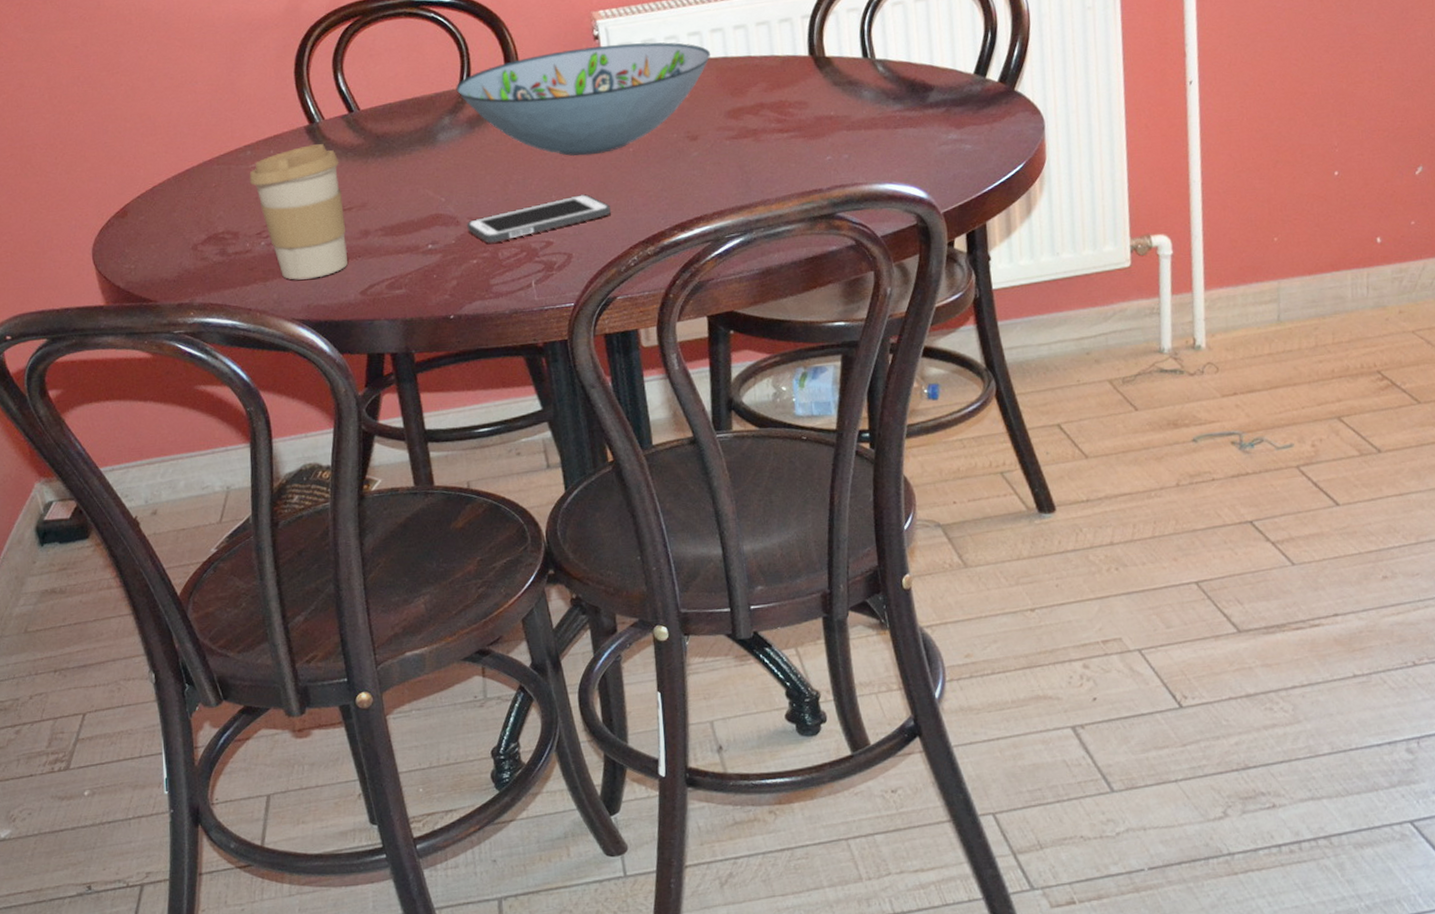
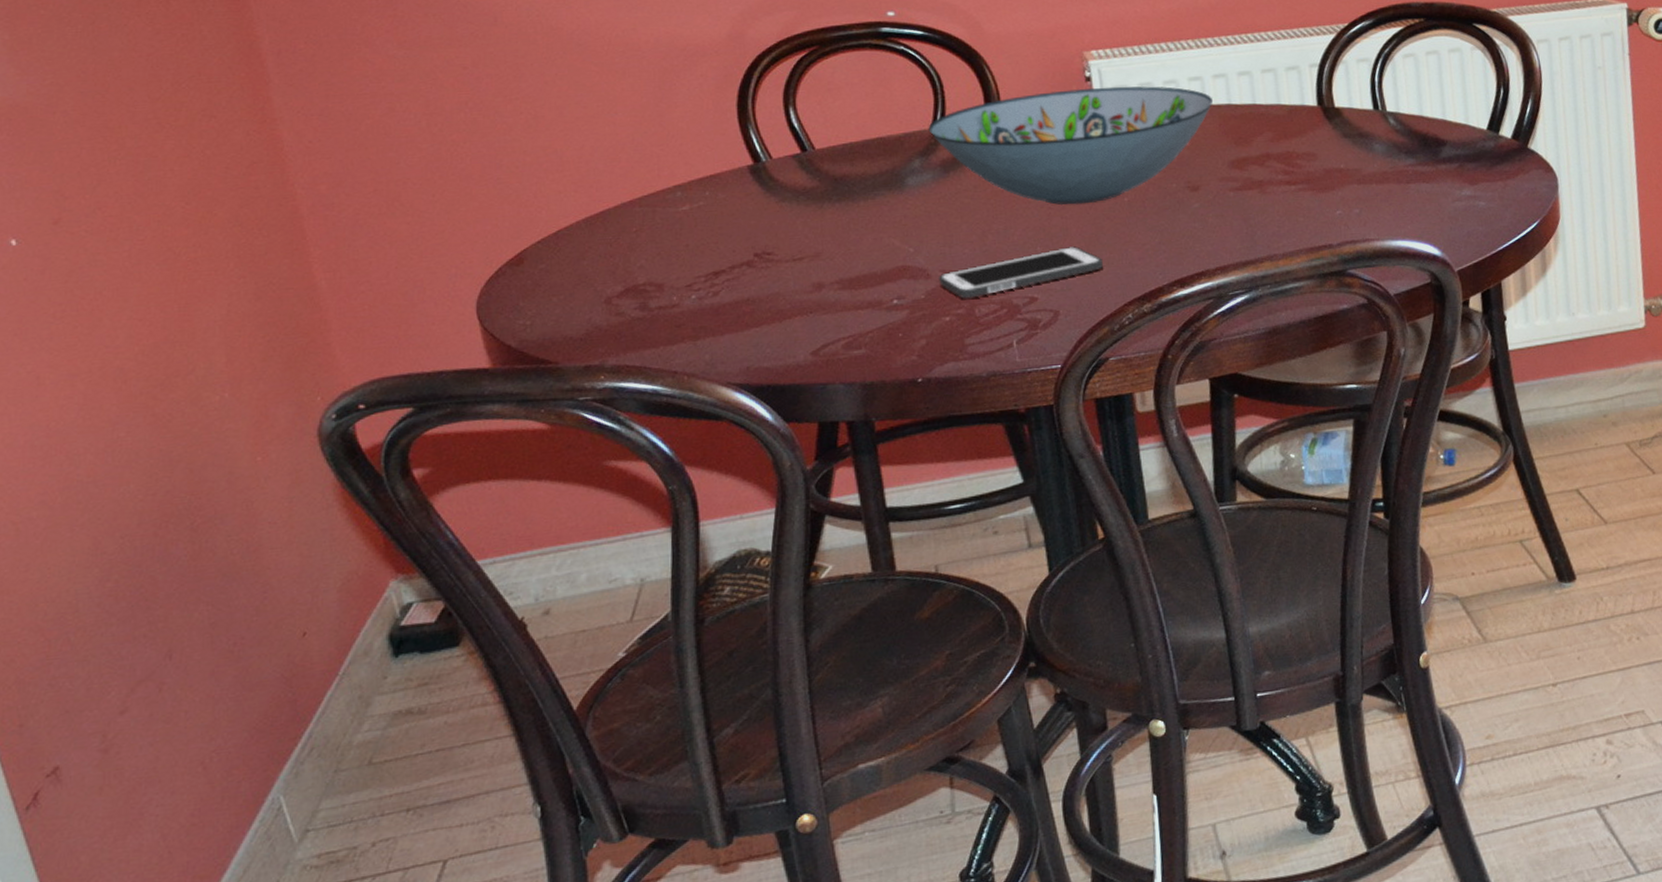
coffee cup: present [249,144,349,280] -> none [678,186,798,339]

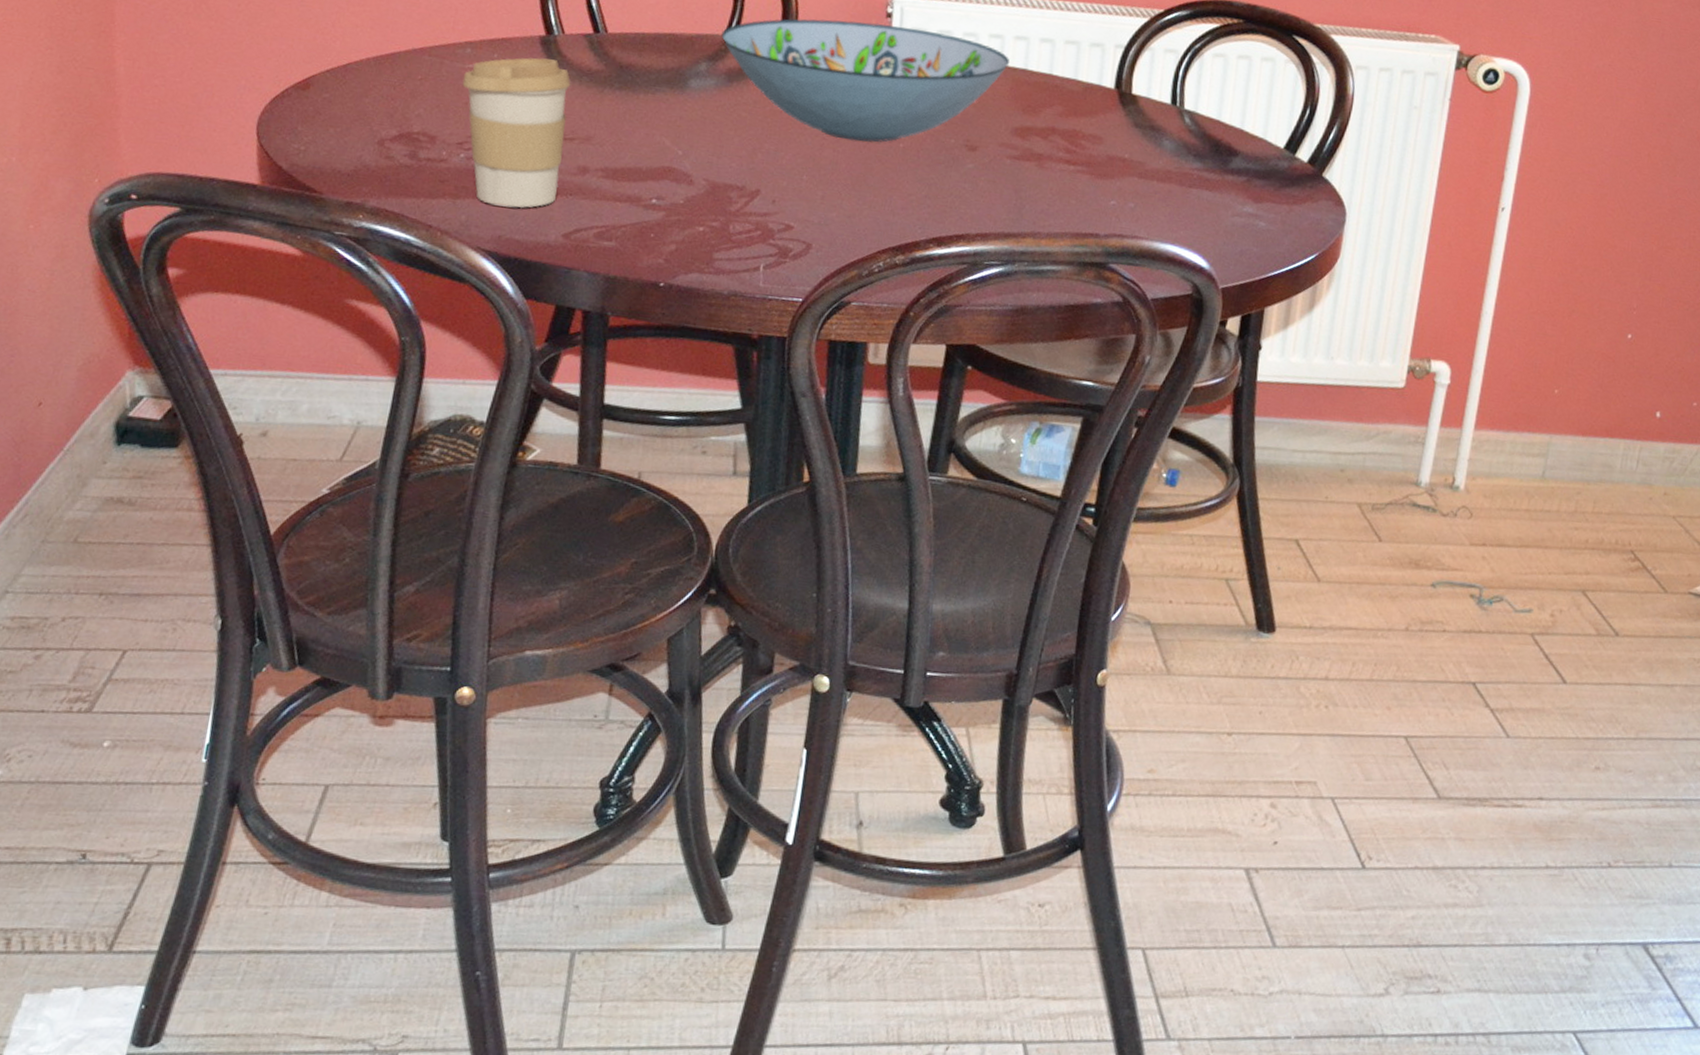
coffee cup: none [678,186,798,339] -> present [462,57,571,208]
cell phone: present [937,246,1104,299] -> none [700,181,866,214]

